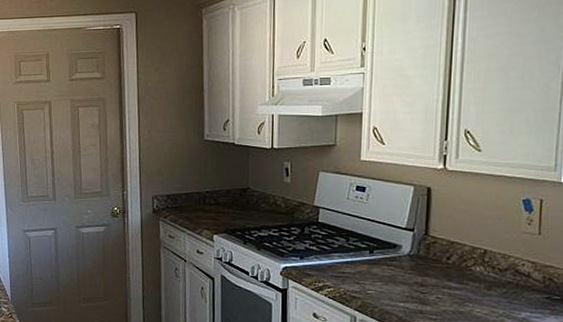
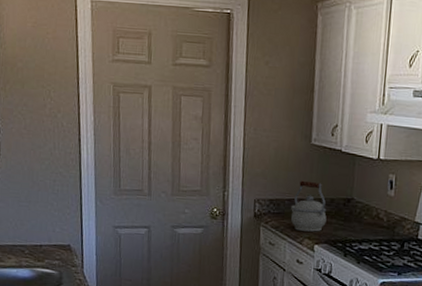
kettle: none [187,175,224,223] -> present [290,180,327,232]

